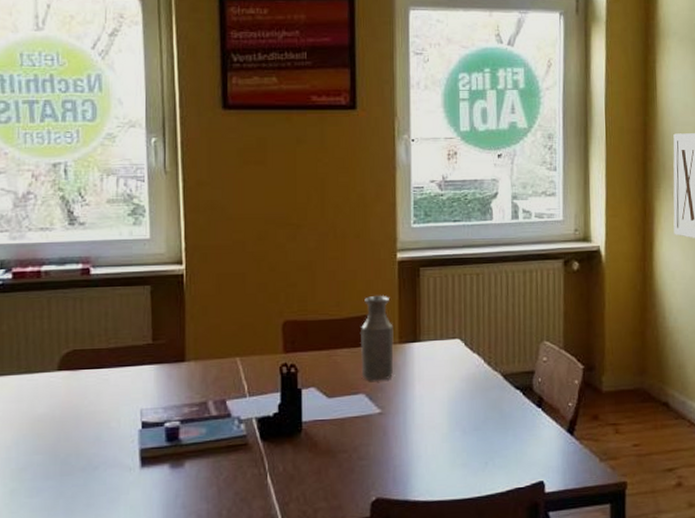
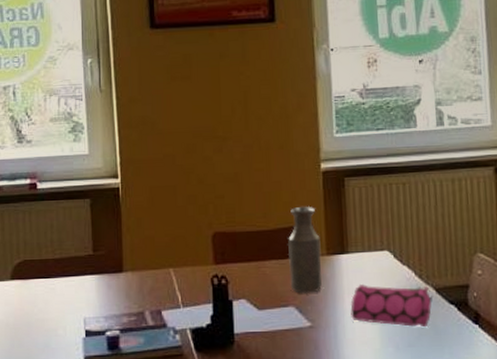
pencil case: none [420,372,501,412] -> present [350,285,433,328]

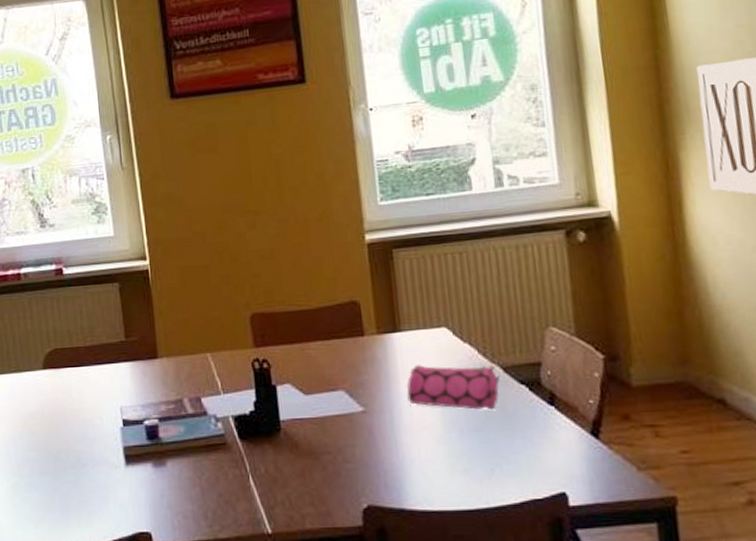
bottle: present [287,207,322,294] -> none [332,282,373,376]

